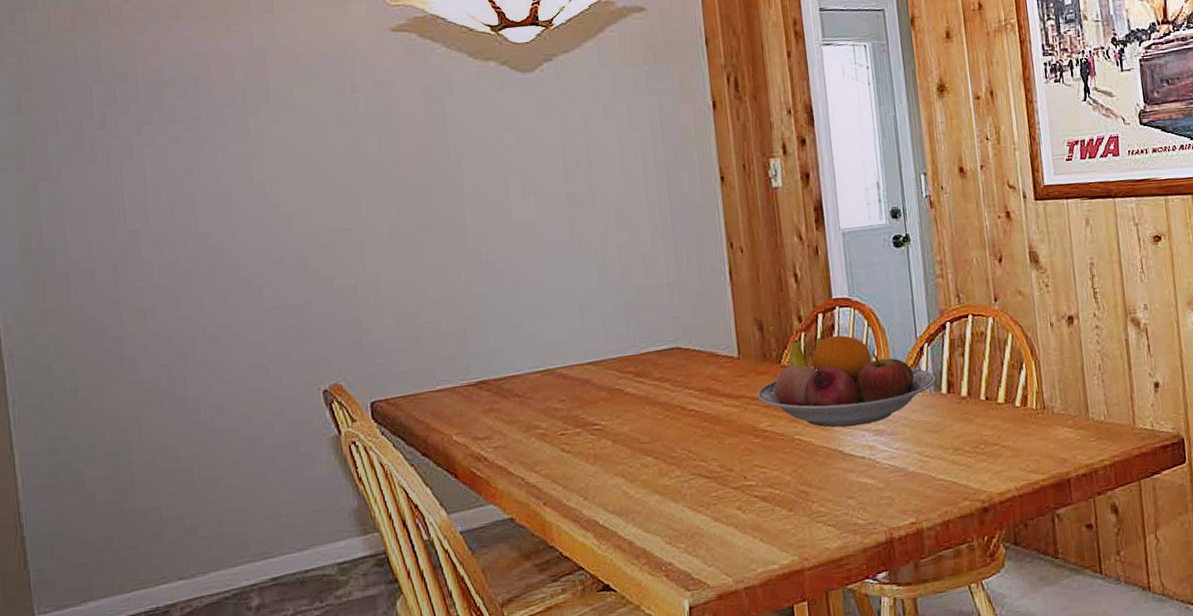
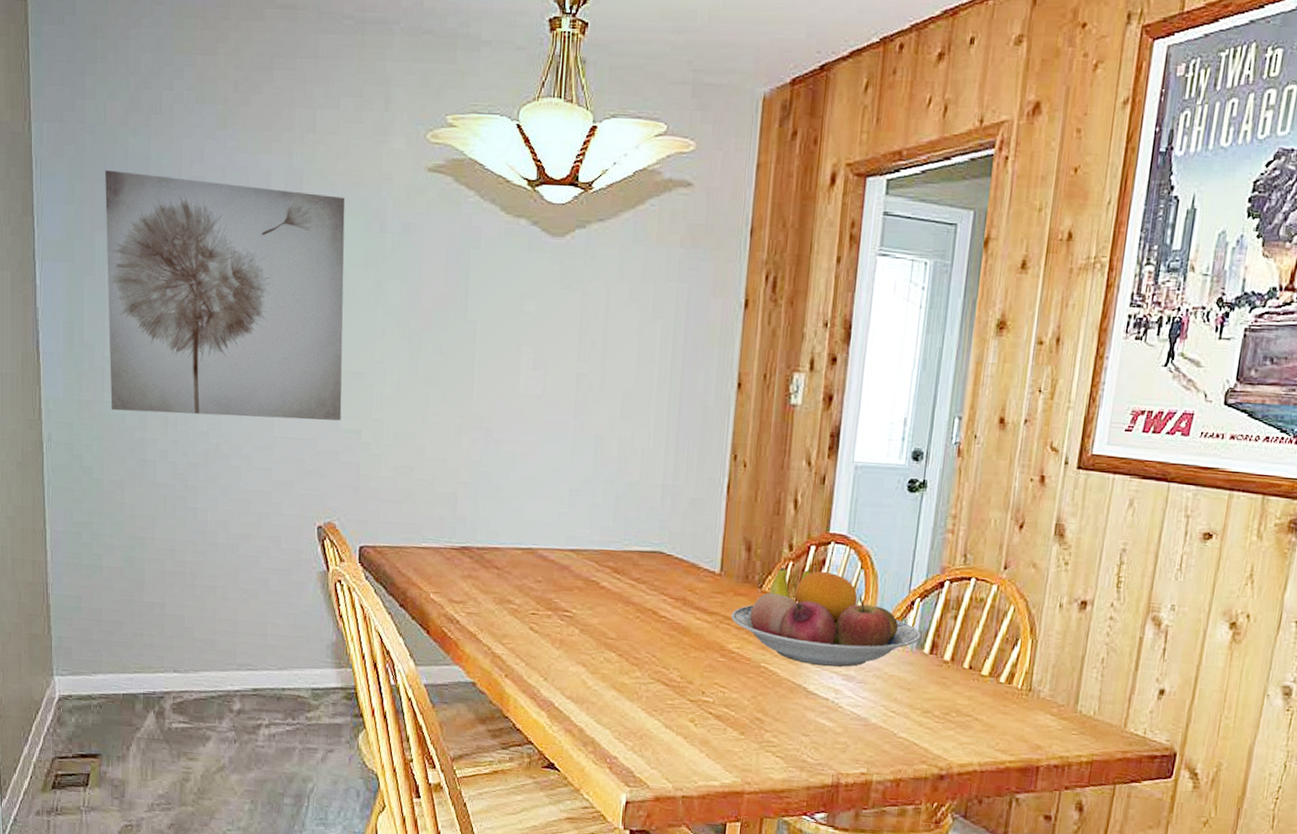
wall art: none [54,67,335,313] -> present [105,170,345,421]

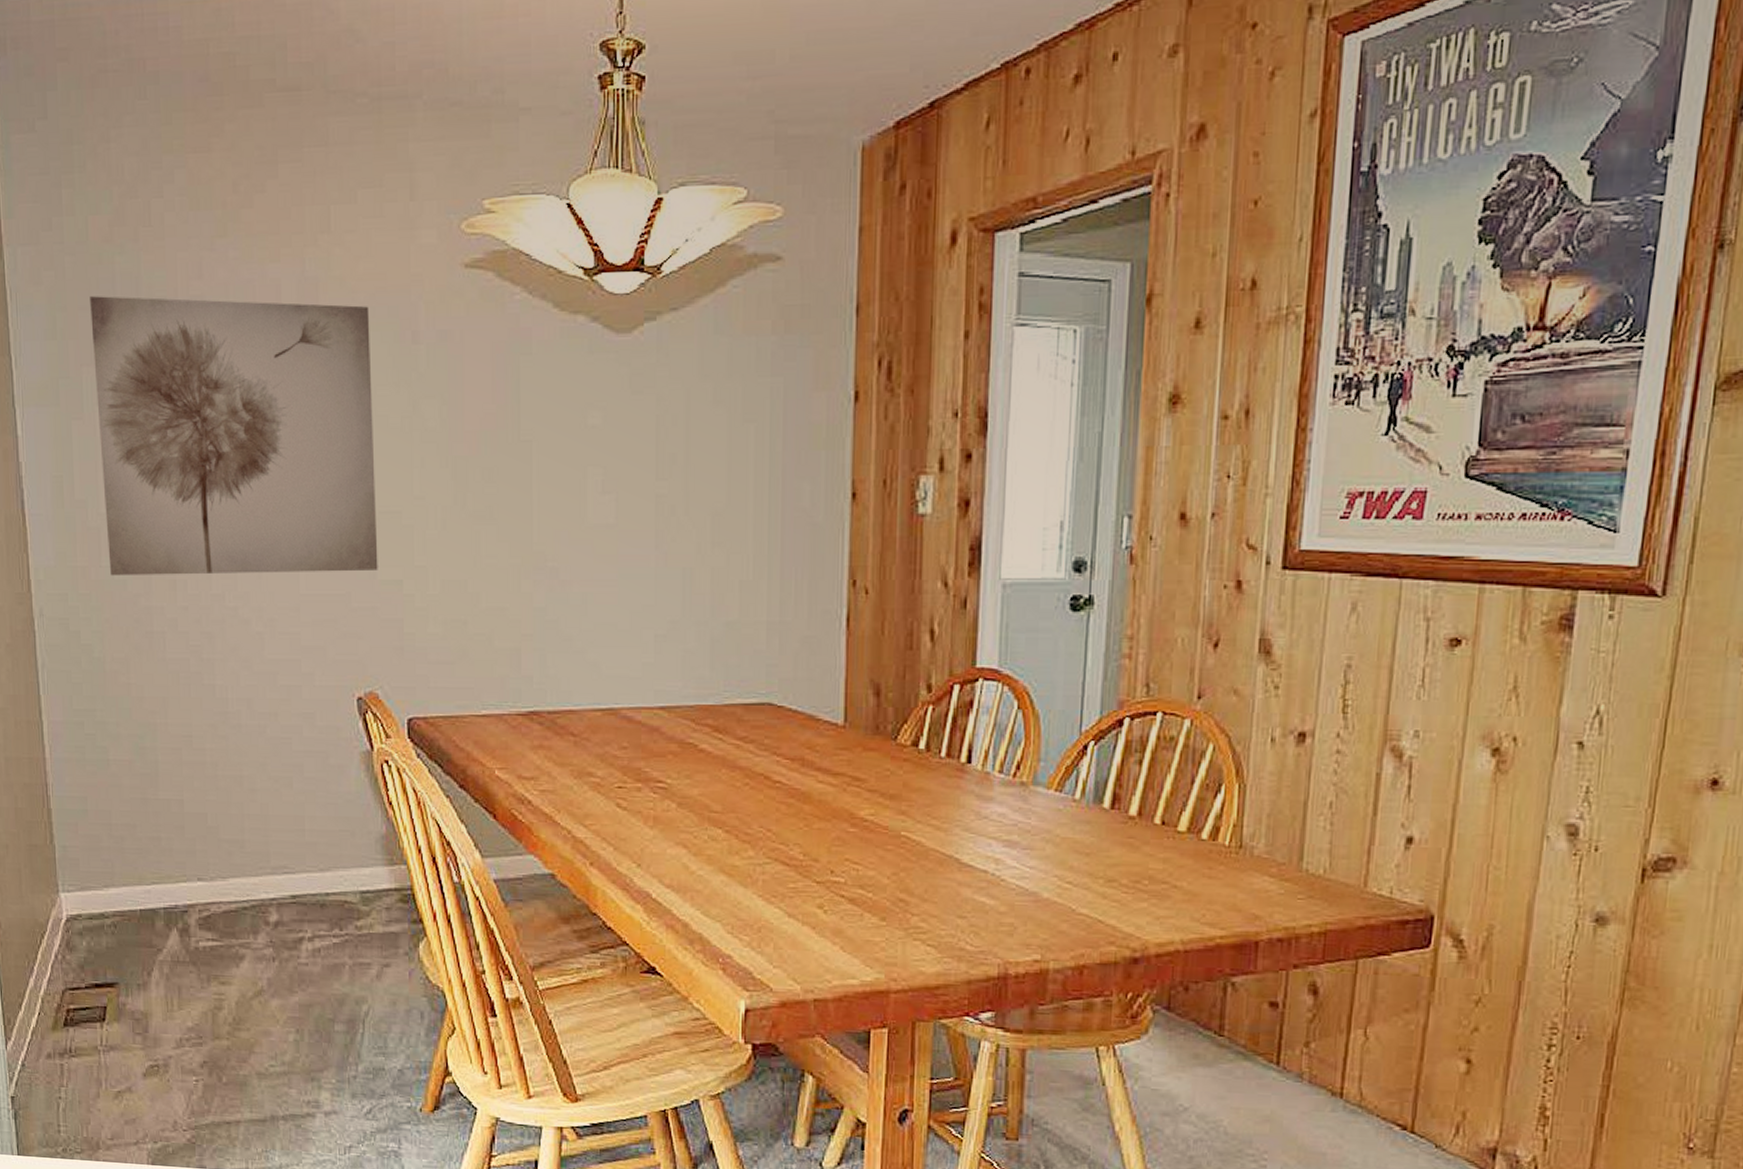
fruit bowl: present [731,568,922,667] -> none [861,714,1099,832]

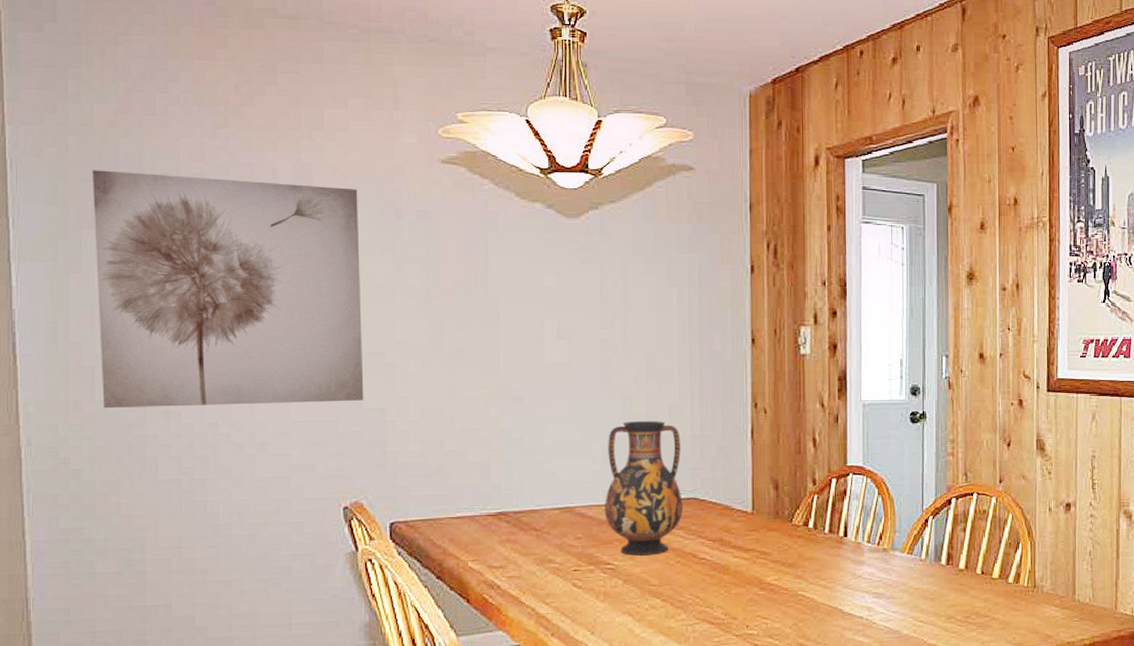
vase: none [657,602,754,774] -> present [605,421,683,556]

